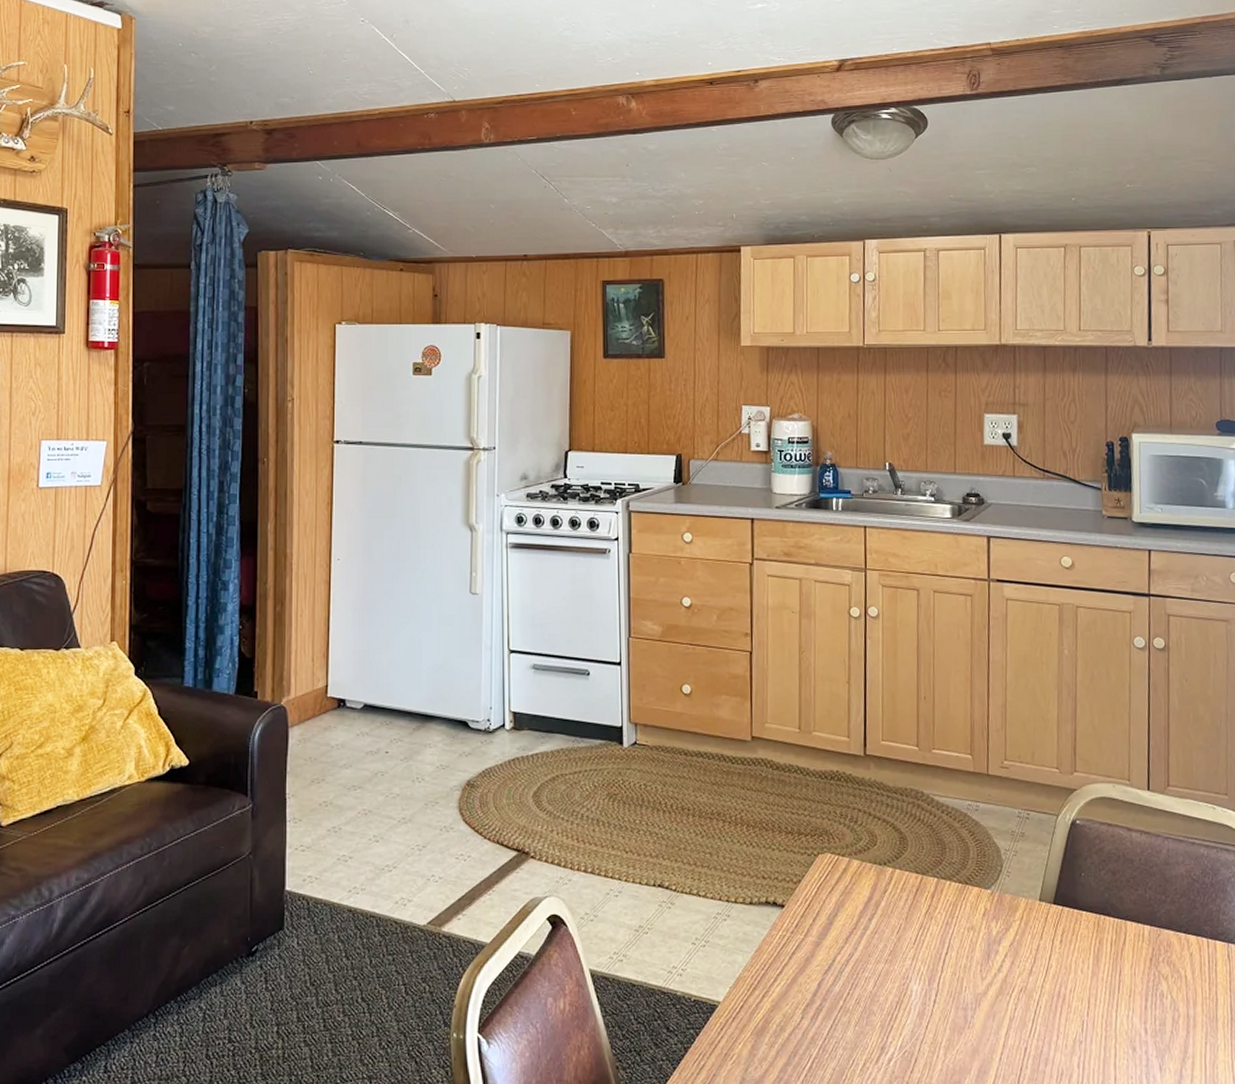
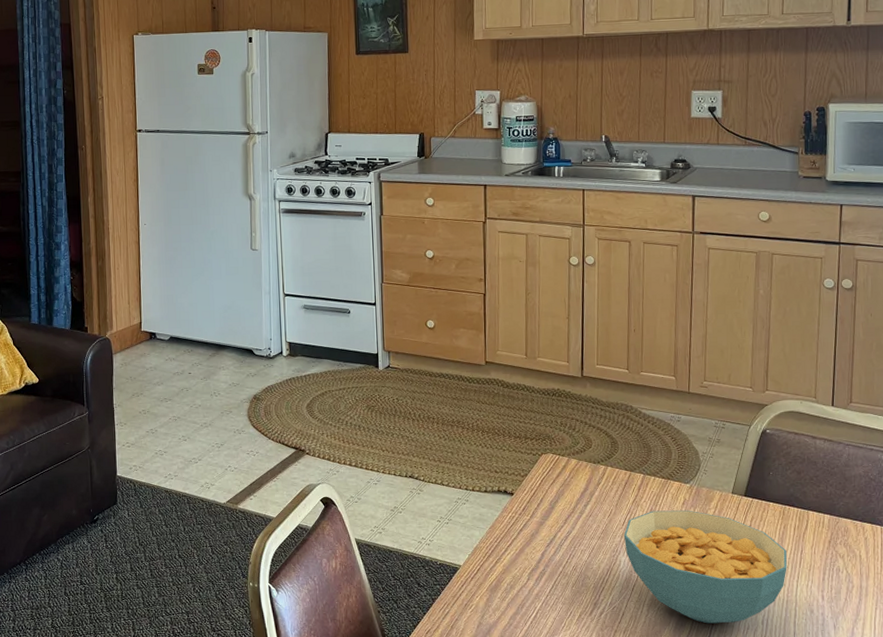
cereal bowl: none [915,922,1105,1070] -> present [623,510,787,624]

